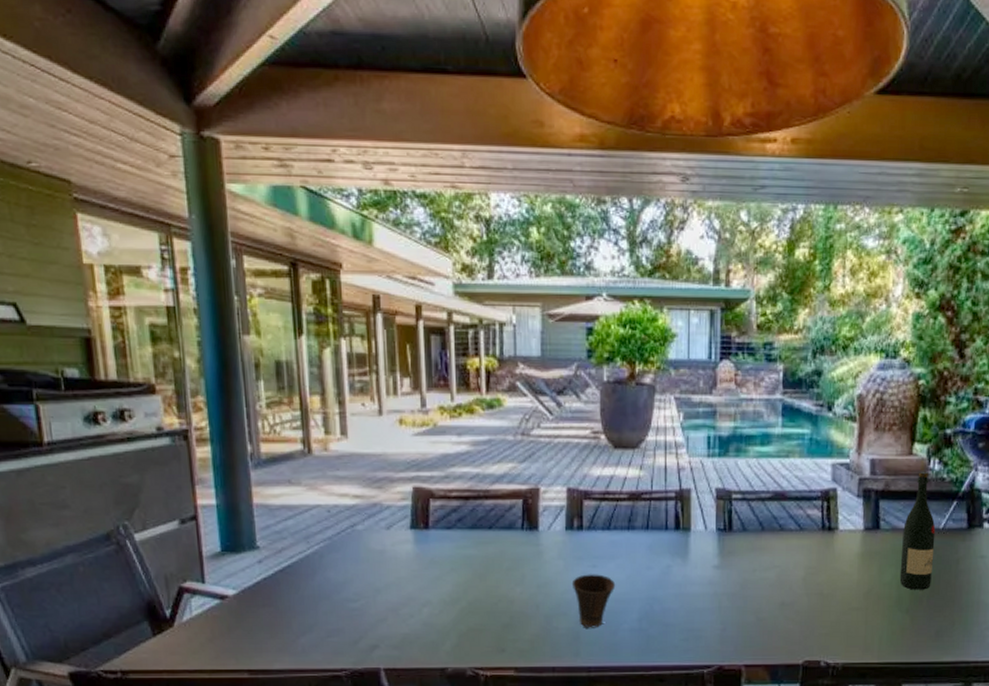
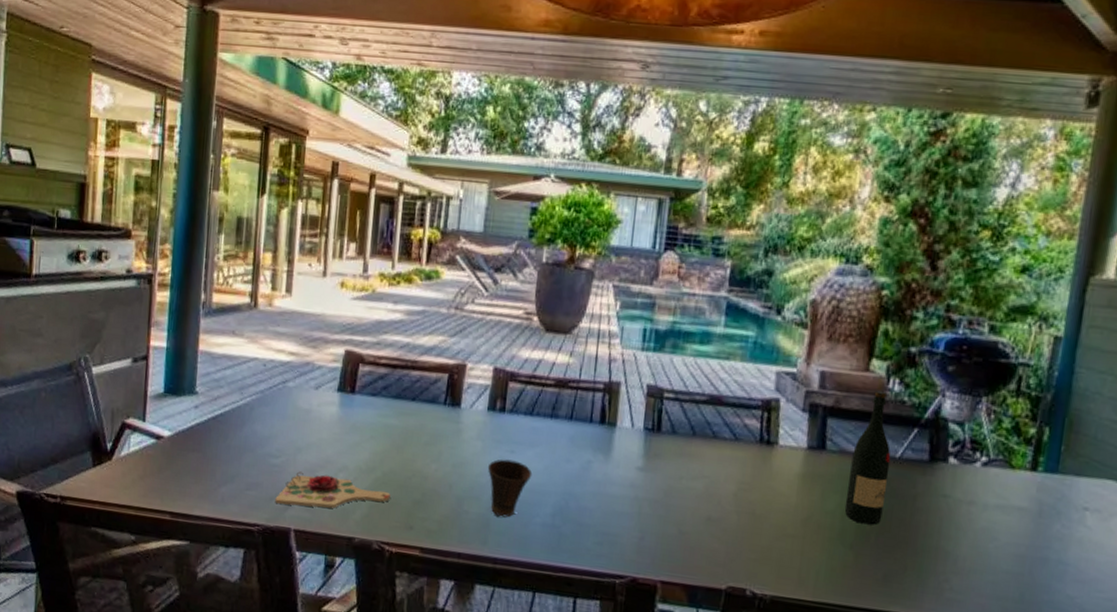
cutting board: none [360,612,478,647] -> present [275,471,391,508]

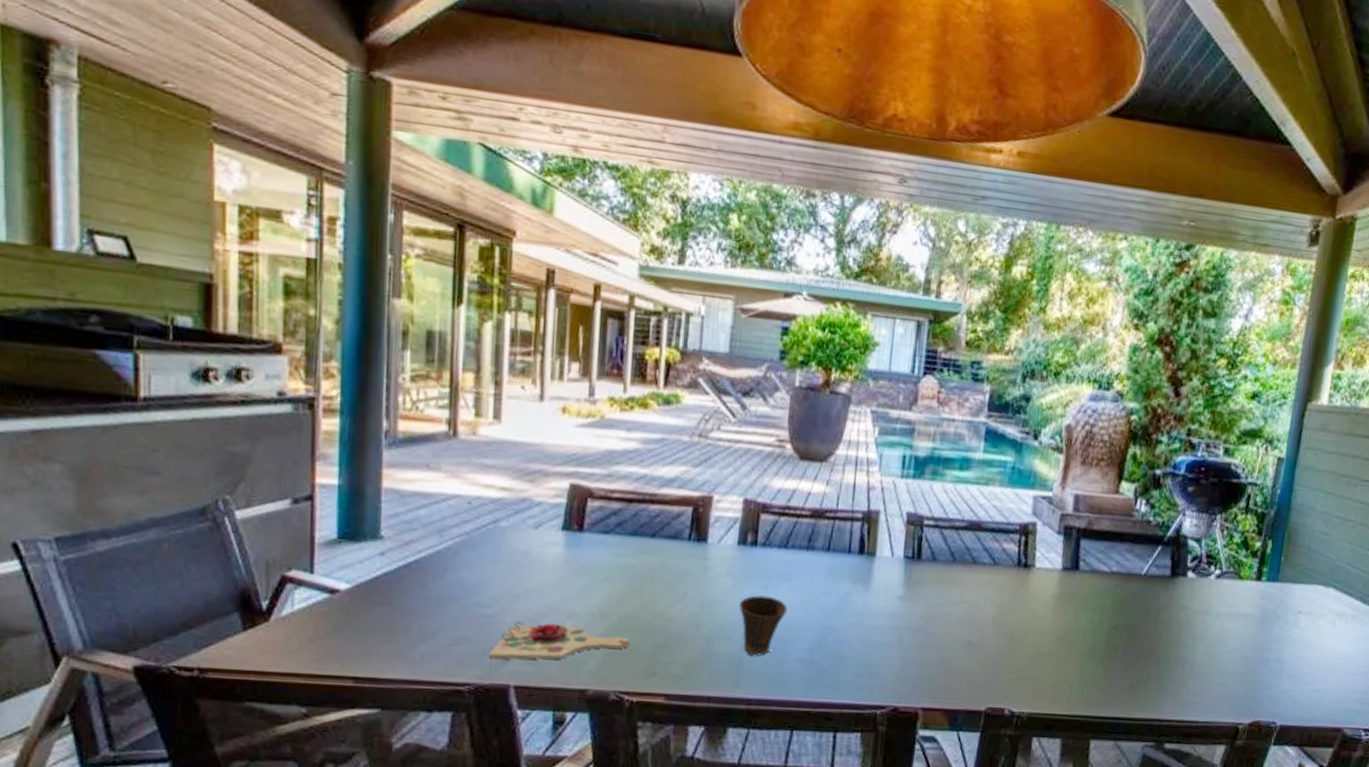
wine bottle: present [844,390,891,525] -> none [1095,511,1138,639]

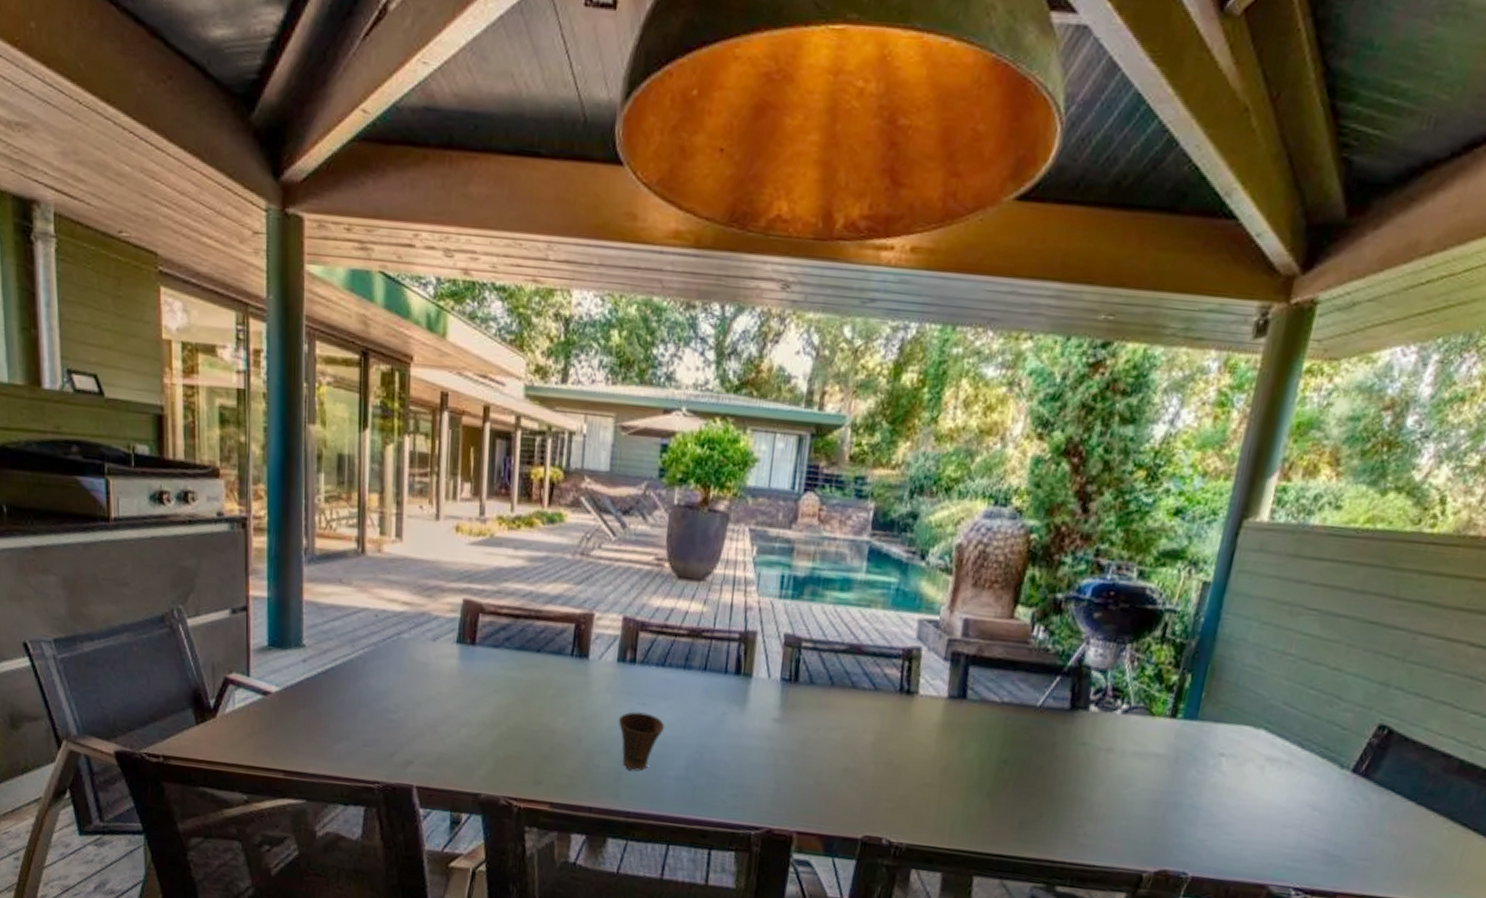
cutting board: present [489,621,629,660] -> none [395,727,517,764]

